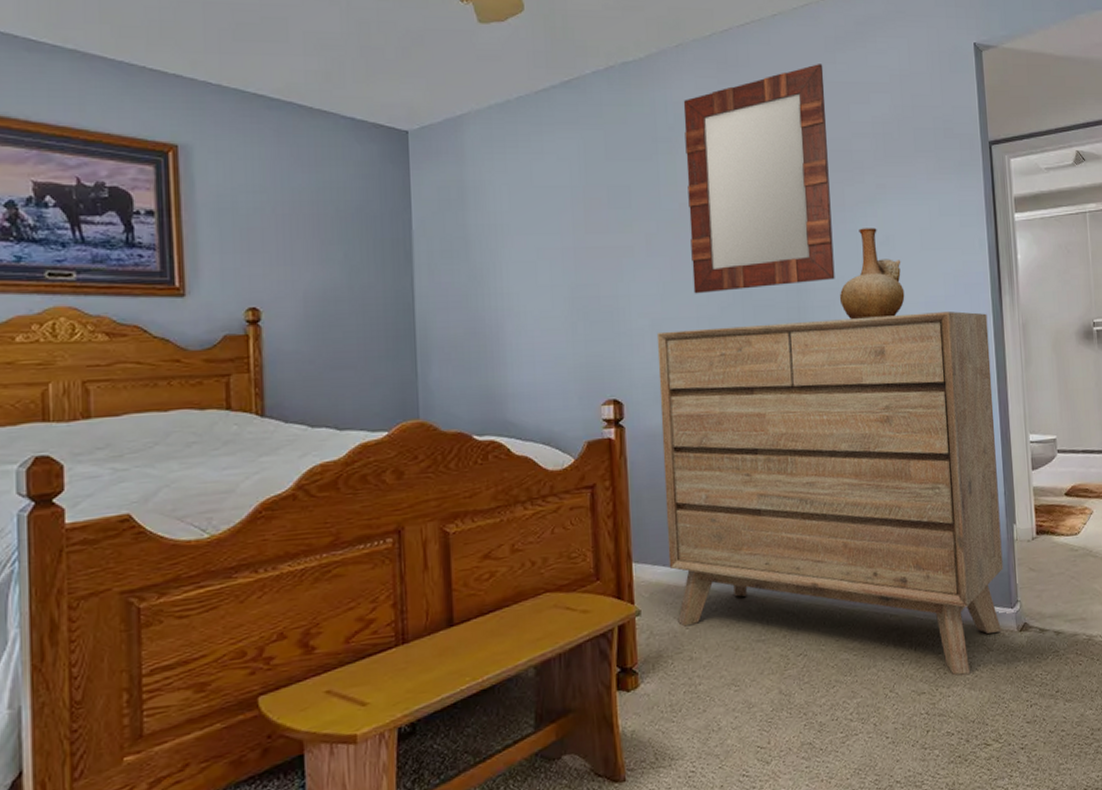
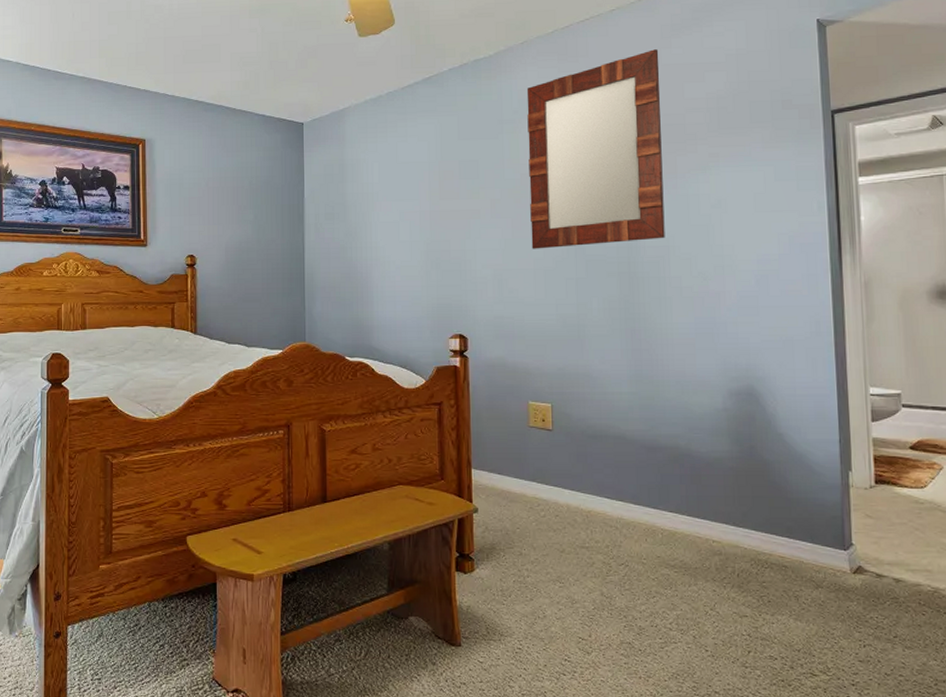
dresser: present [656,311,1003,675] -> none [498,269,836,606]
vase: present [839,228,905,320] -> none [669,192,736,275]

